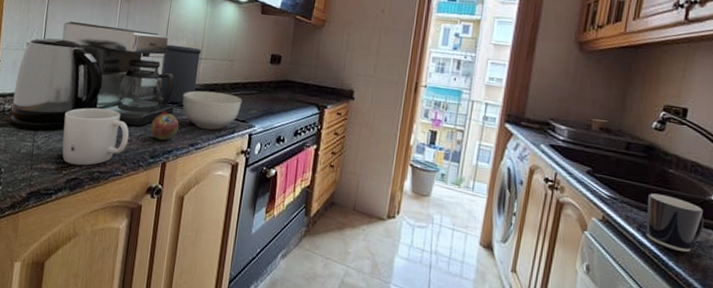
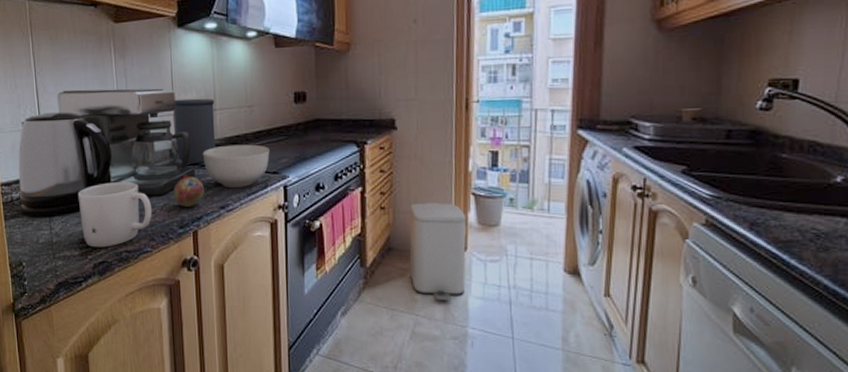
pedal bin: none [347,166,403,257] -> present [409,202,467,301]
mug: present [646,193,704,253] -> none [758,184,829,248]

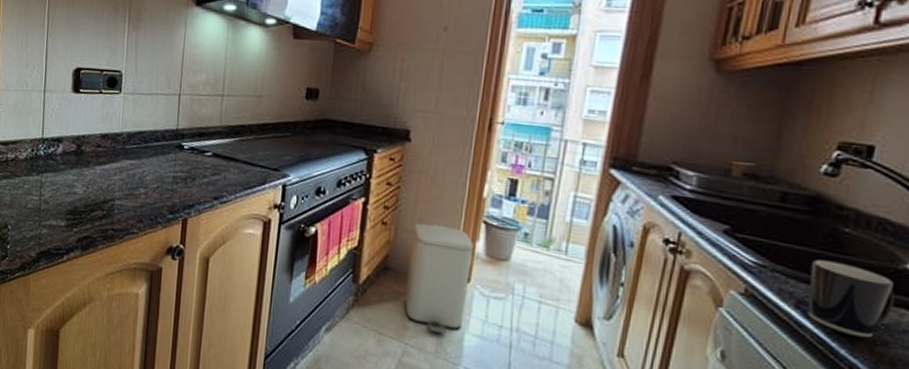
kettle: present [18,112,113,217] -> none [14,76,113,183]
coffee maker: present [57,88,196,196] -> none [64,55,194,177]
mug: present [77,182,153,248] -> none [71,155,145,222]
canister: present [173,98,216,163] -> none [177,79,224,149]
fruit: present [174,176,204,207] -> none [168,161,200,193]
bowl: present [202,144,270,189] -> none [203,133,273,181]
mug: none [758,184,829,248] -> present [807,259,894,338]

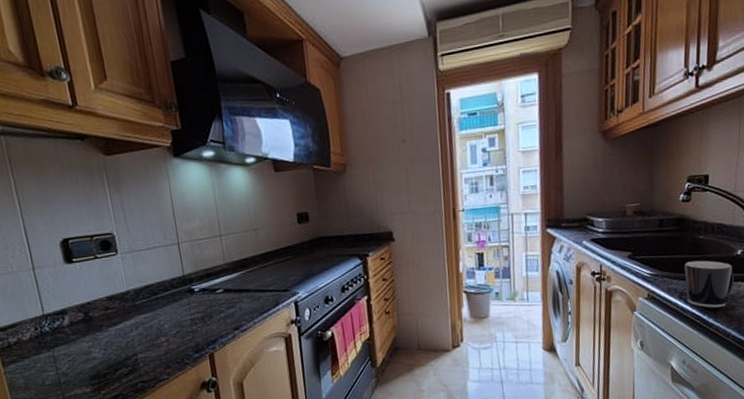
pedal bin: present [404,223,474,334] -> none [412,302,464,388]

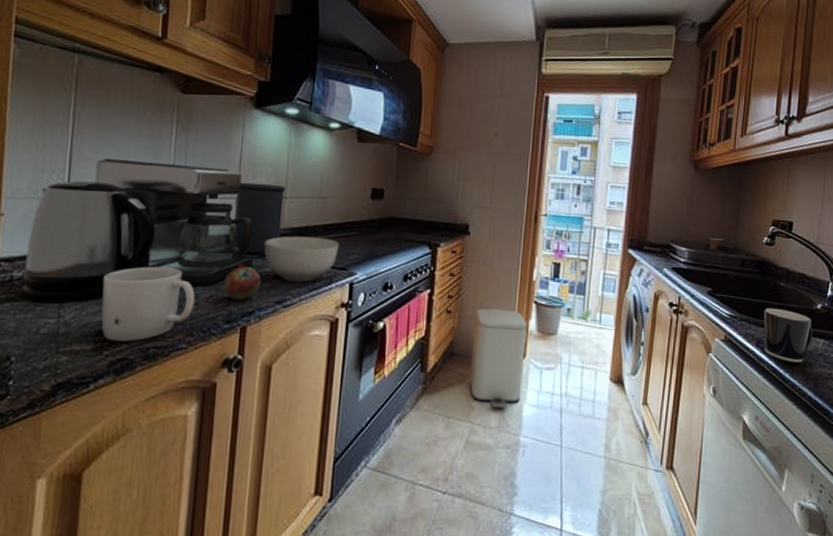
kettle: none [10,249,118,360] -> present [21,180,156,302]
coffee maker: none [49,218,207,325] -> present [94,158,254,285]
mug: none [83,313,166,382] -> present [101,266,196,342]
canister: none [177,225,225,290] -> present [234,182,286,253]
fruit: none [185,302,217,332] -> present [224,266,261,300]
bowl: none [211,265,279,309] -> present [263,235,339,283]
pedal bin: none [412,302,464,388] -> present [469,308,527,408]

